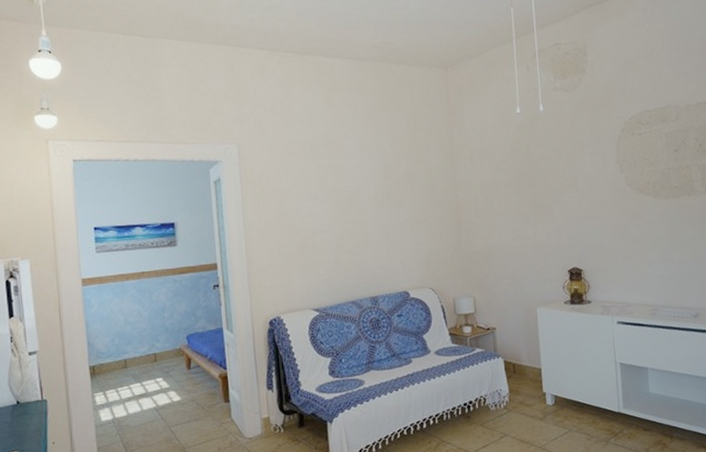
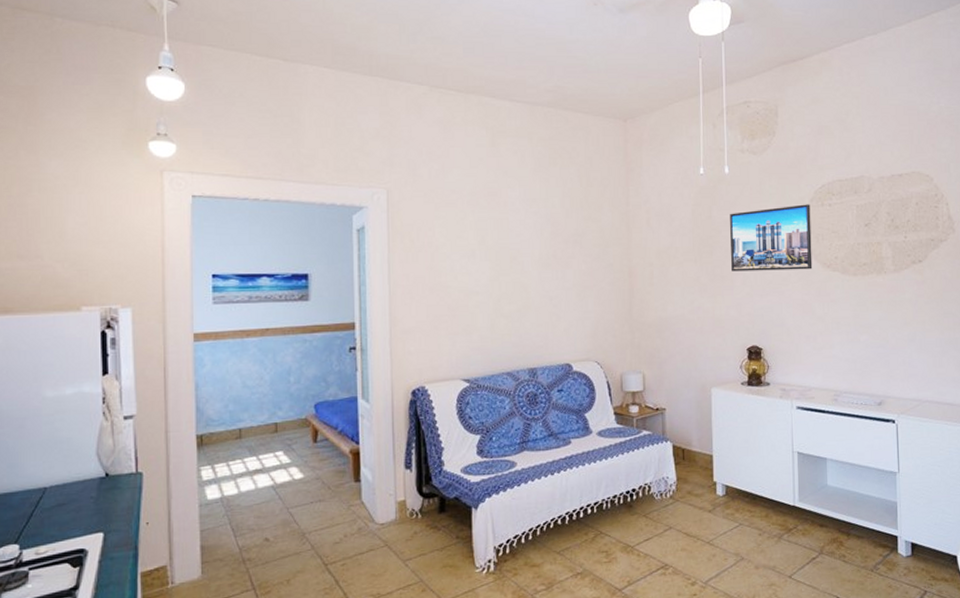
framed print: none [546,135,626,201] -> present [730,204,813,272]

